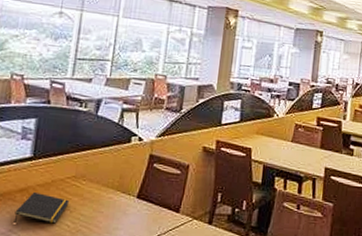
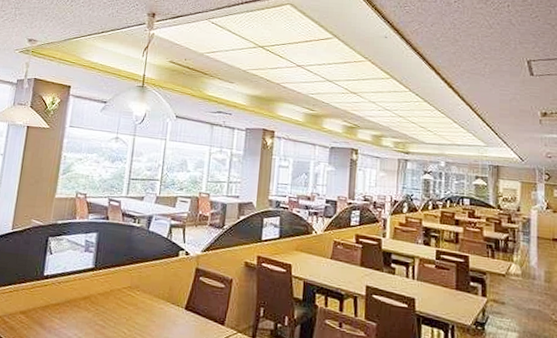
notepad: present [13,191,70,224] -> none [78,299,126,331]

